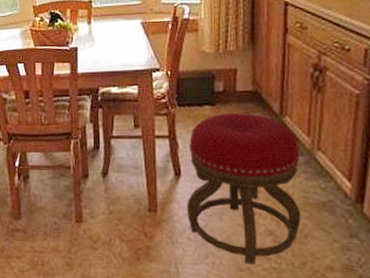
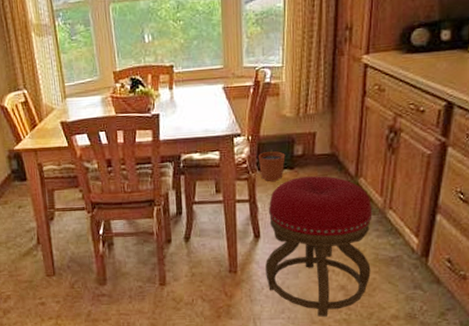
plant pot: none [177,85,206,117] -> present [258,149,286,181]

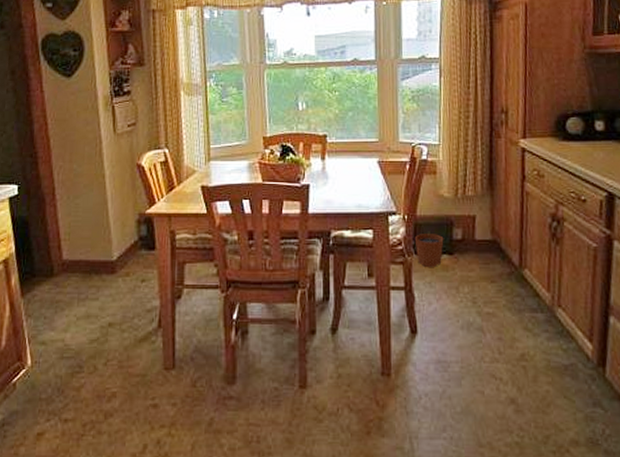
stool: present [265,176,373,317] -> none [423,264,543,438]

